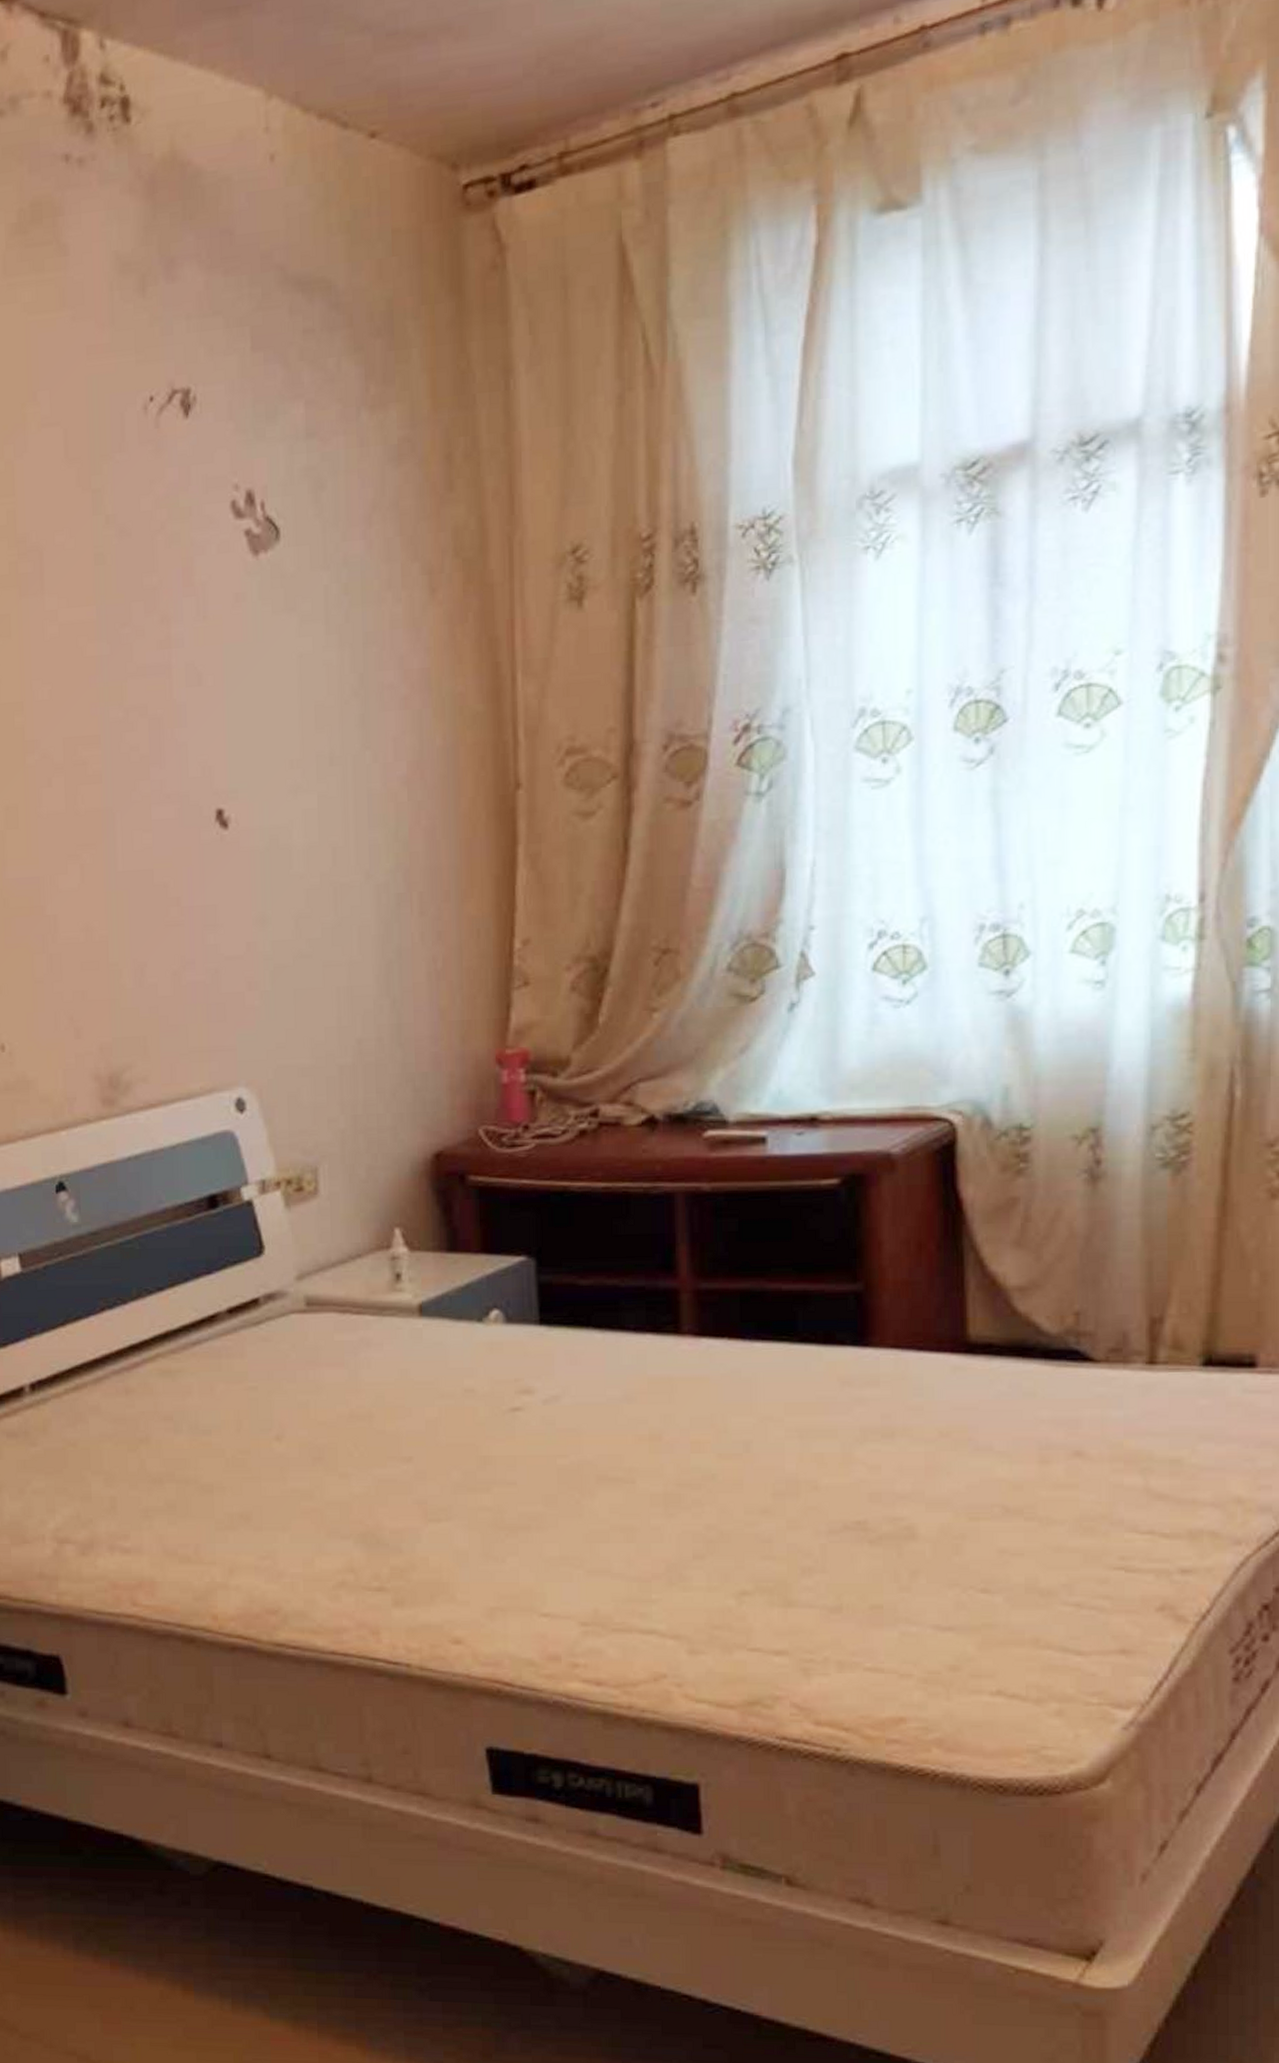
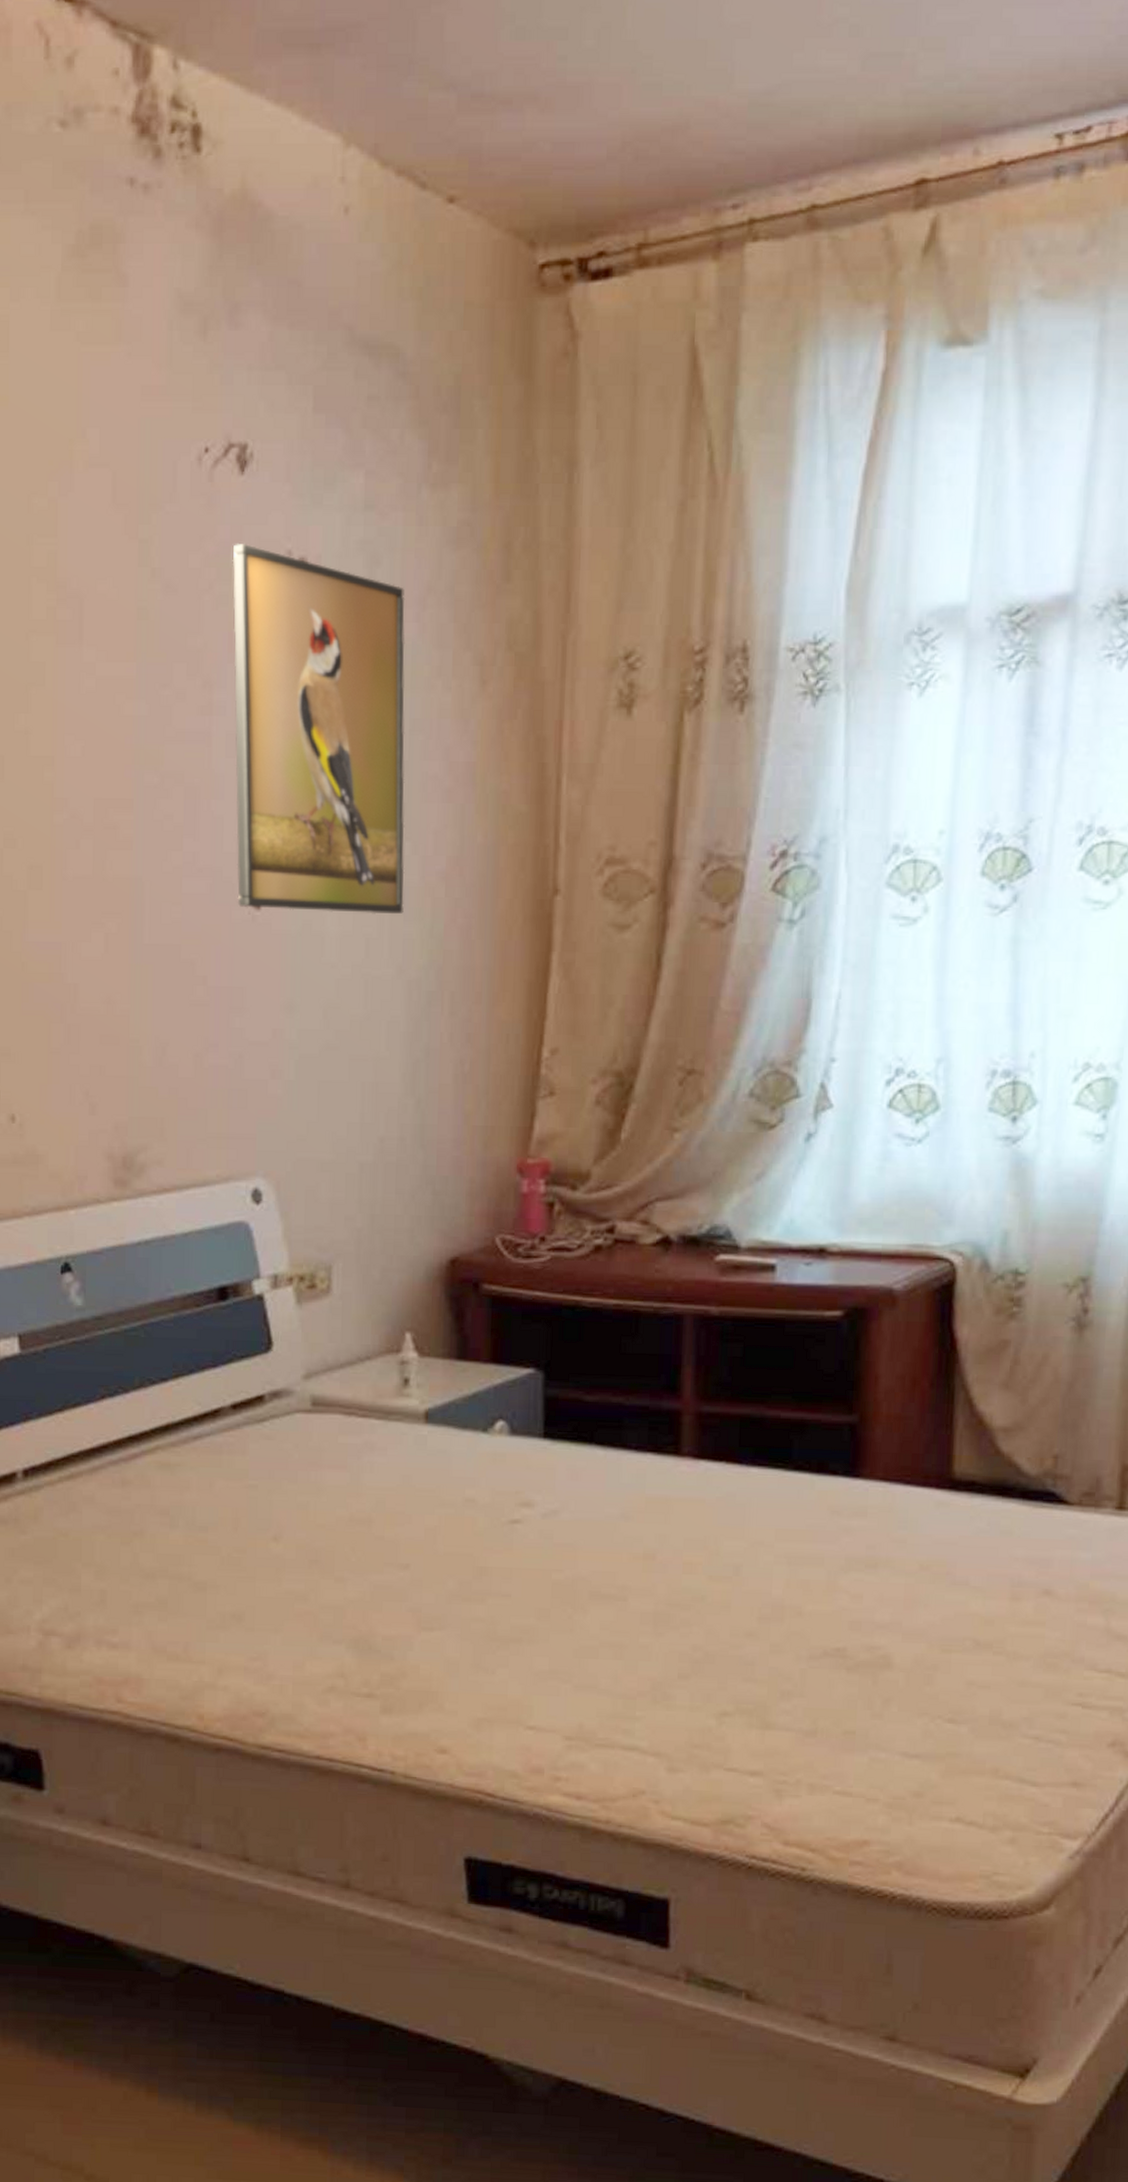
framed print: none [182,482,368,829] -> present [232,543,405,915]

